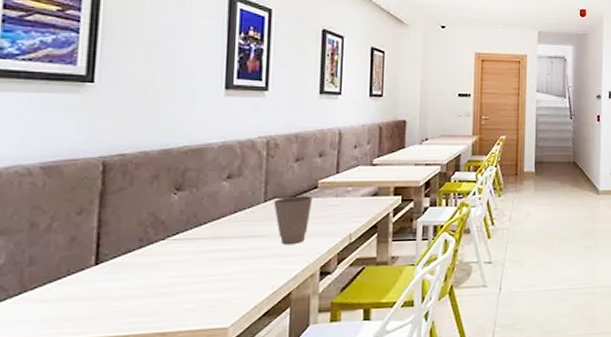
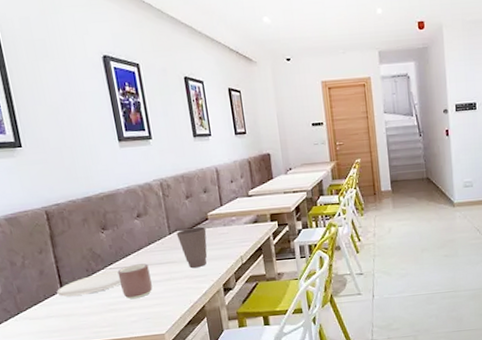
plate: none [88,243,185,273] -> present [57,271,121,297]
mug: none [182,236,227,280] -> present [117,263,153,299]

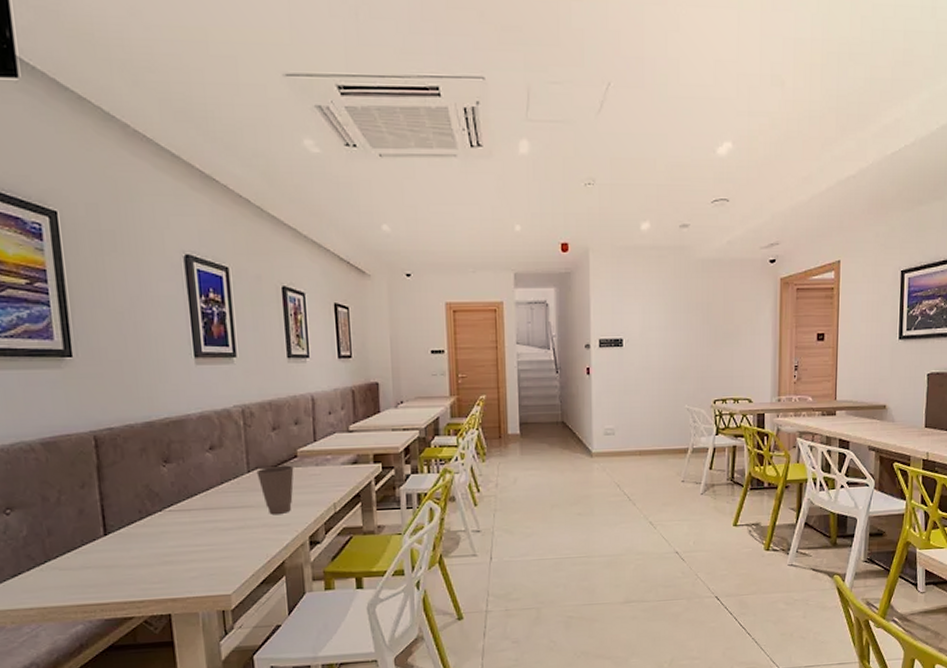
plate: present [57,271,121,297] -> none [98,514,182,543]
mug: present [117,263,153,299] -> none [178,506,221,549]

